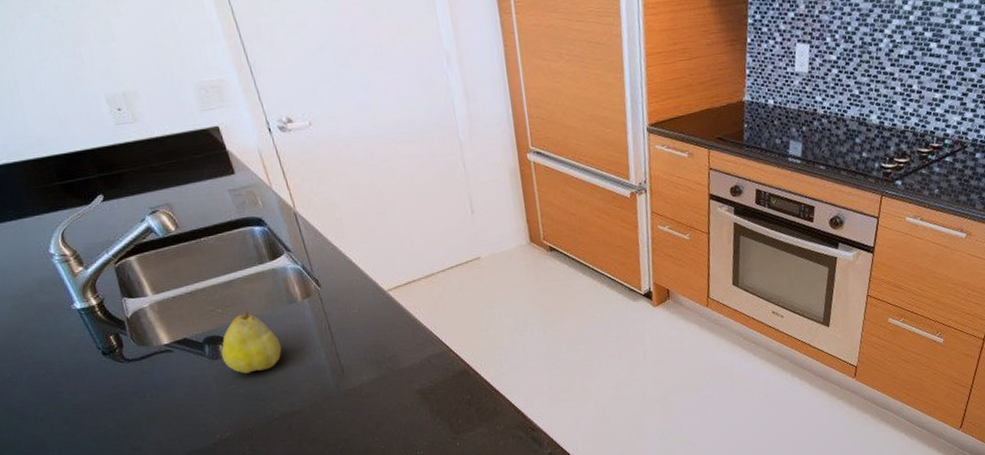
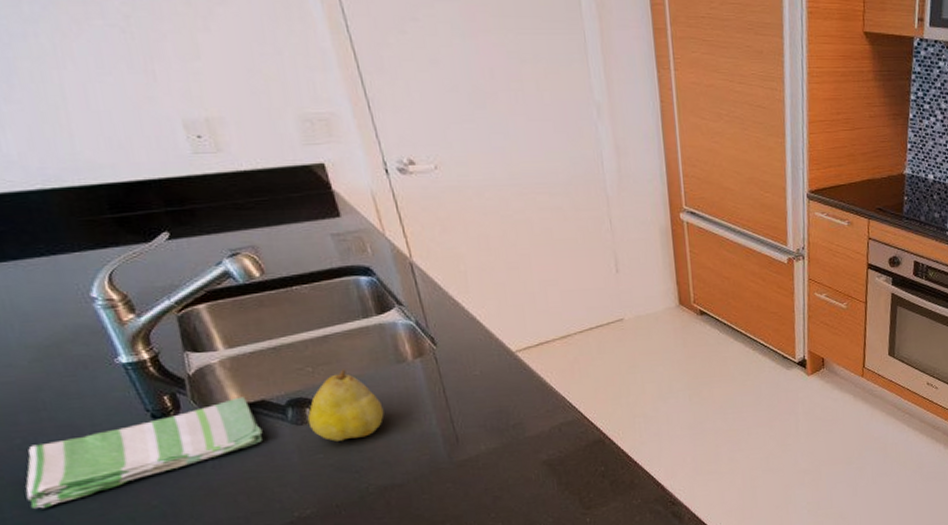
dish towel: none [16,335,187,431] -> present [25,396,263,509]

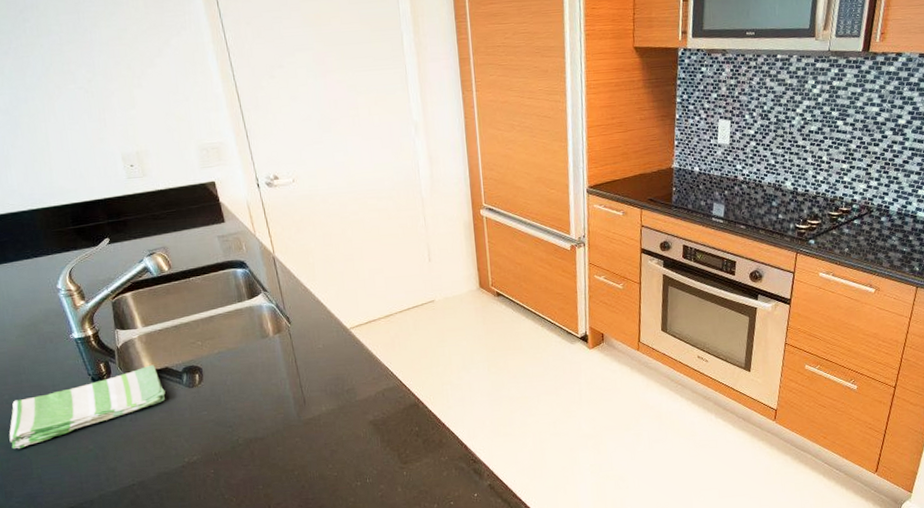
fruit: present [307,369,384,442] -> none [197,343,251,401]

